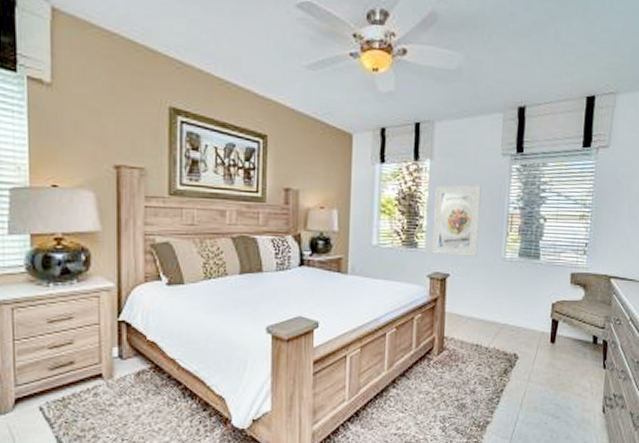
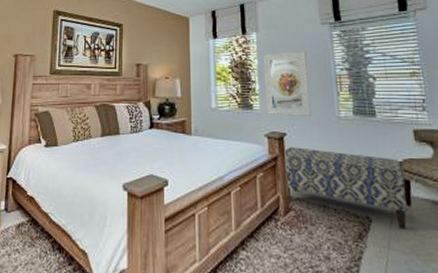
bench: none [444,288,555,364] -> present [284,147,408,230]

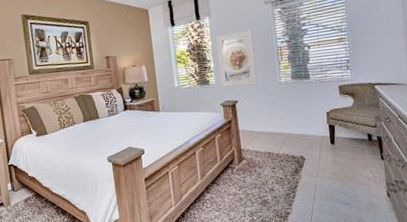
bench: present [284,147,408,230] -> none [236,110,332,162]

